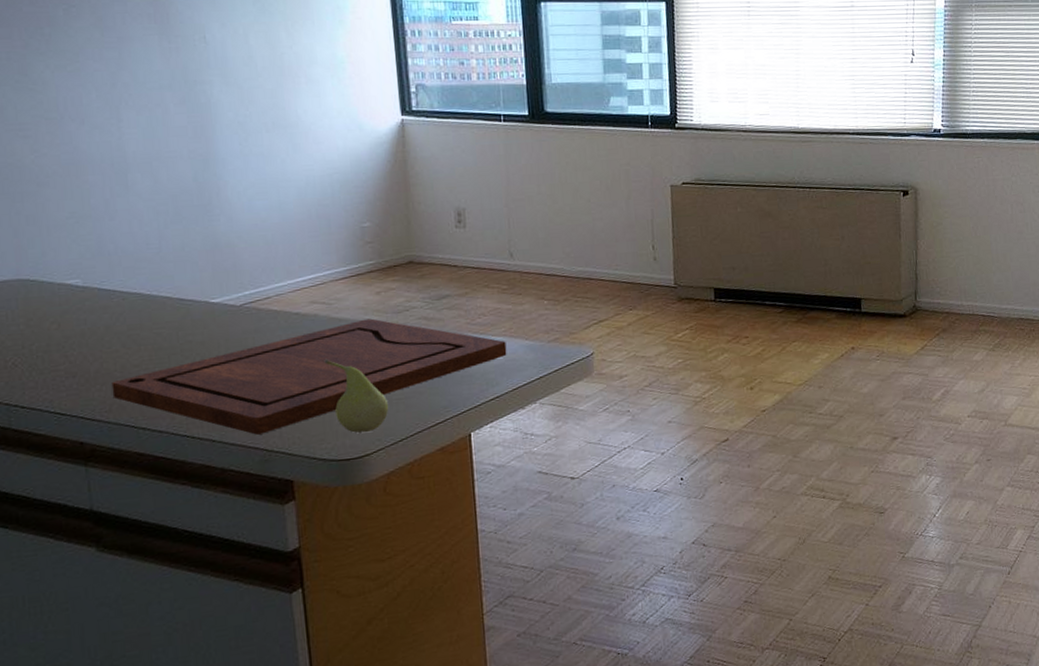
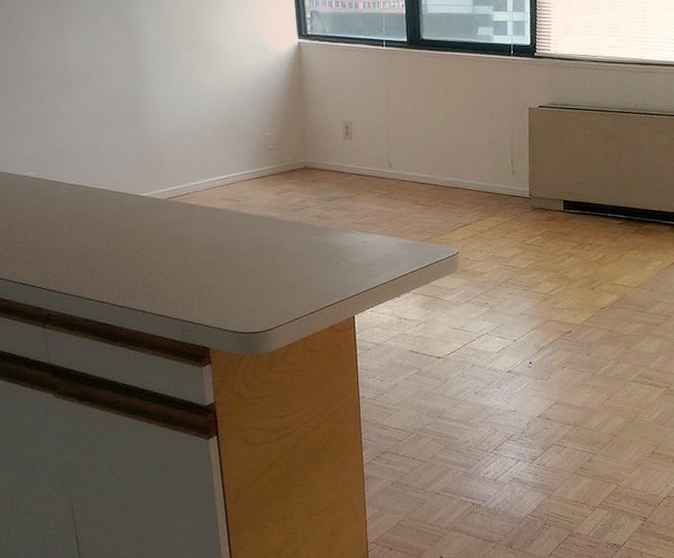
cutting board: present [111,318,507,435] -> none [62,215,386,308]
fruit: present [324,358,389,434] -> none [234,247,287,312]

